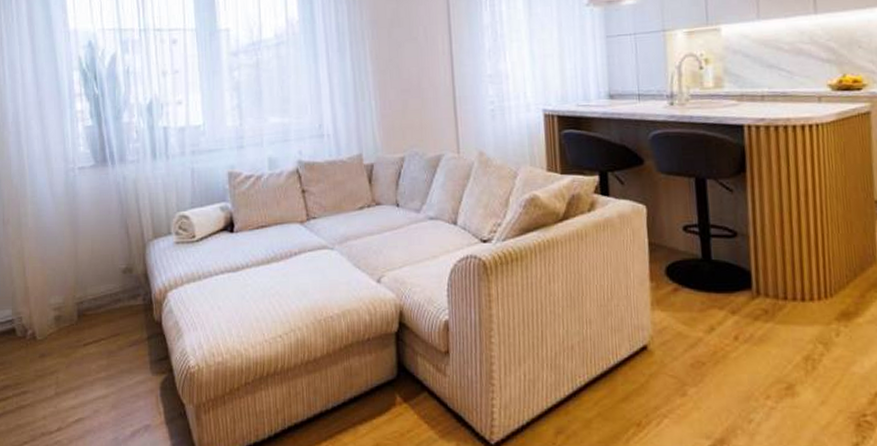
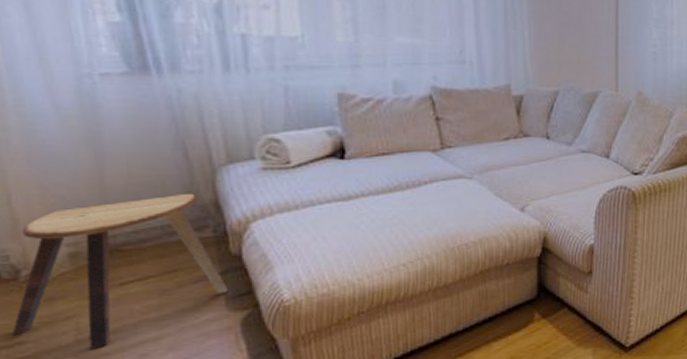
stool: none [20,265,151,402] -> present [11,193,227,349]

